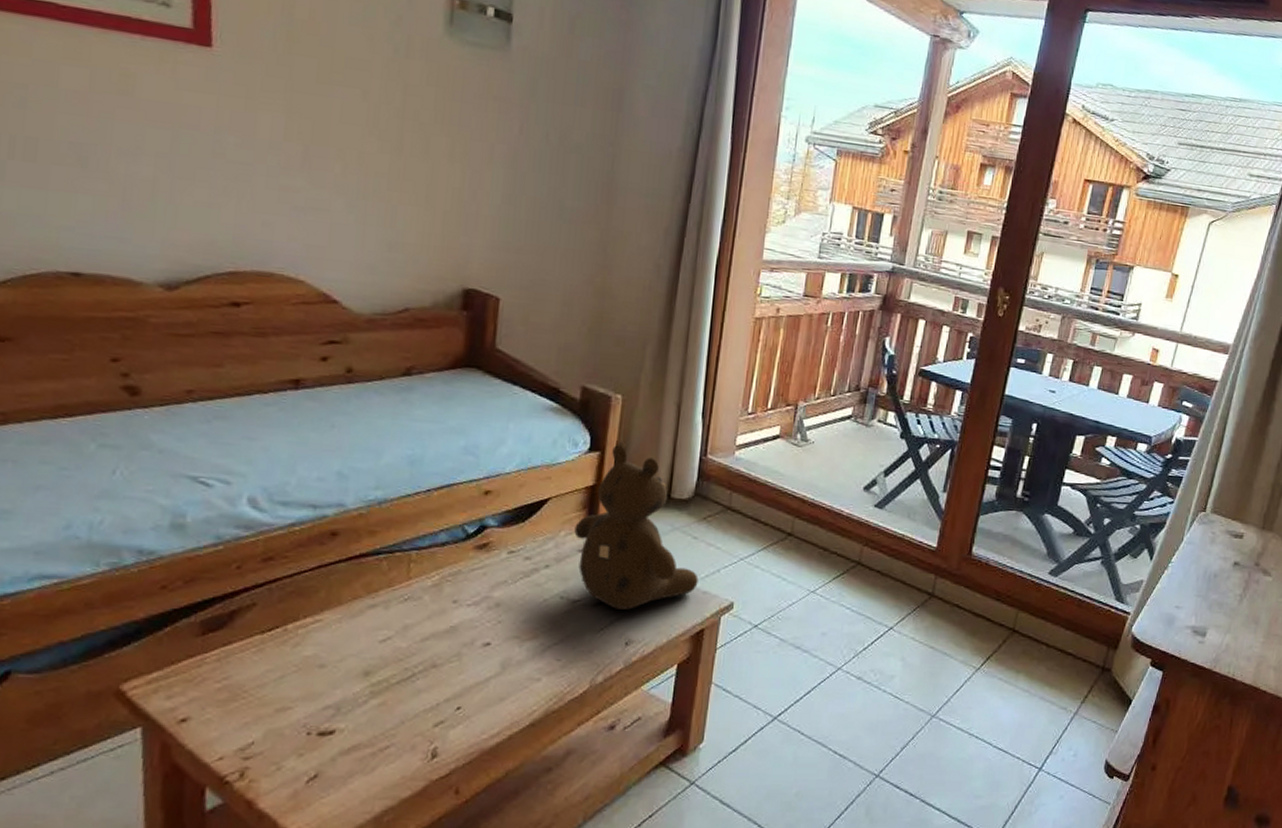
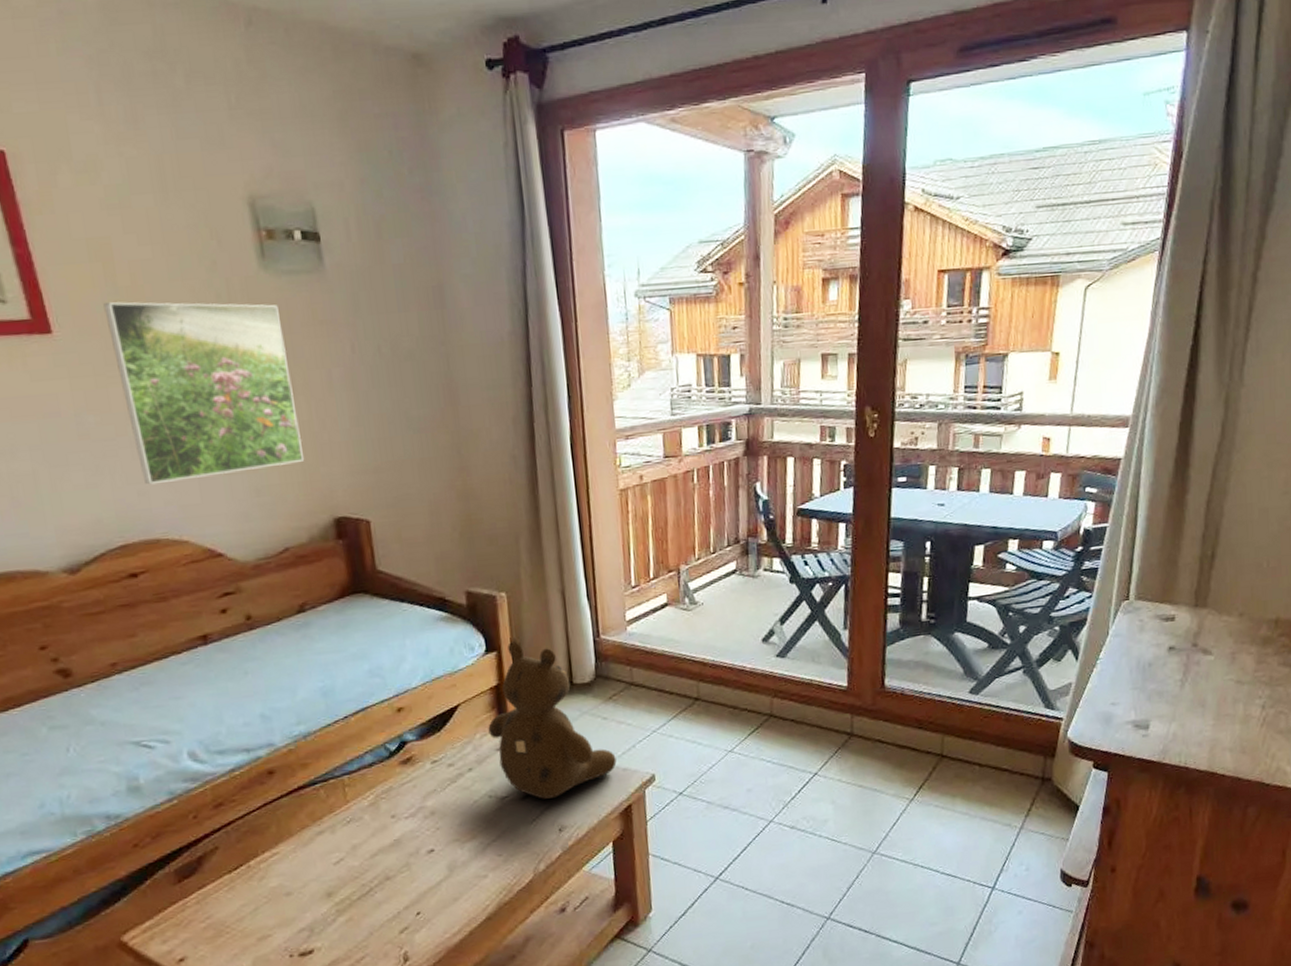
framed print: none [271,30,455,227] -> present [103,301,305,485]

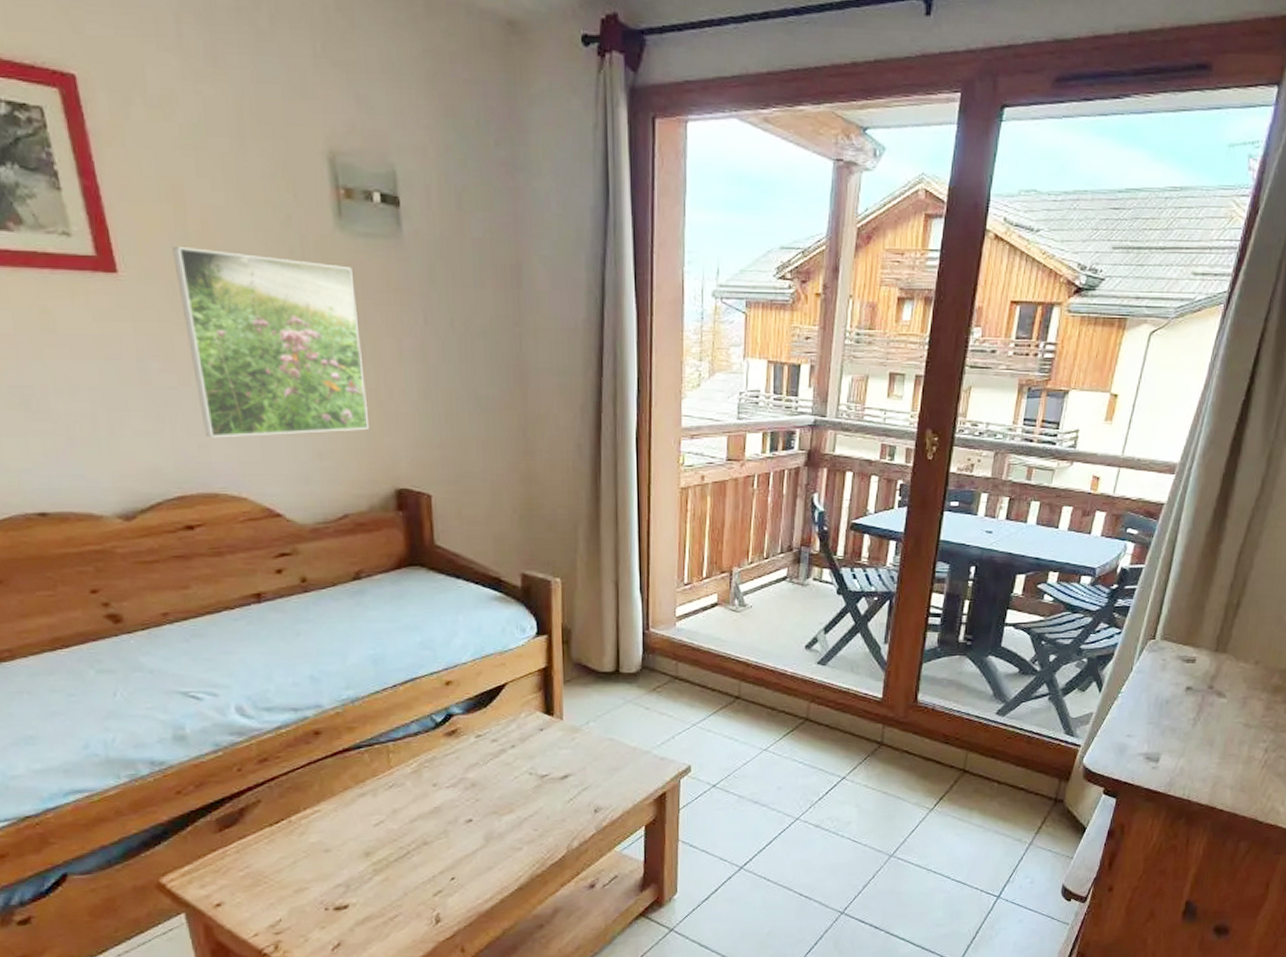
teddy bear: present [488,641,617,799] -> none [533,627,655,780]

